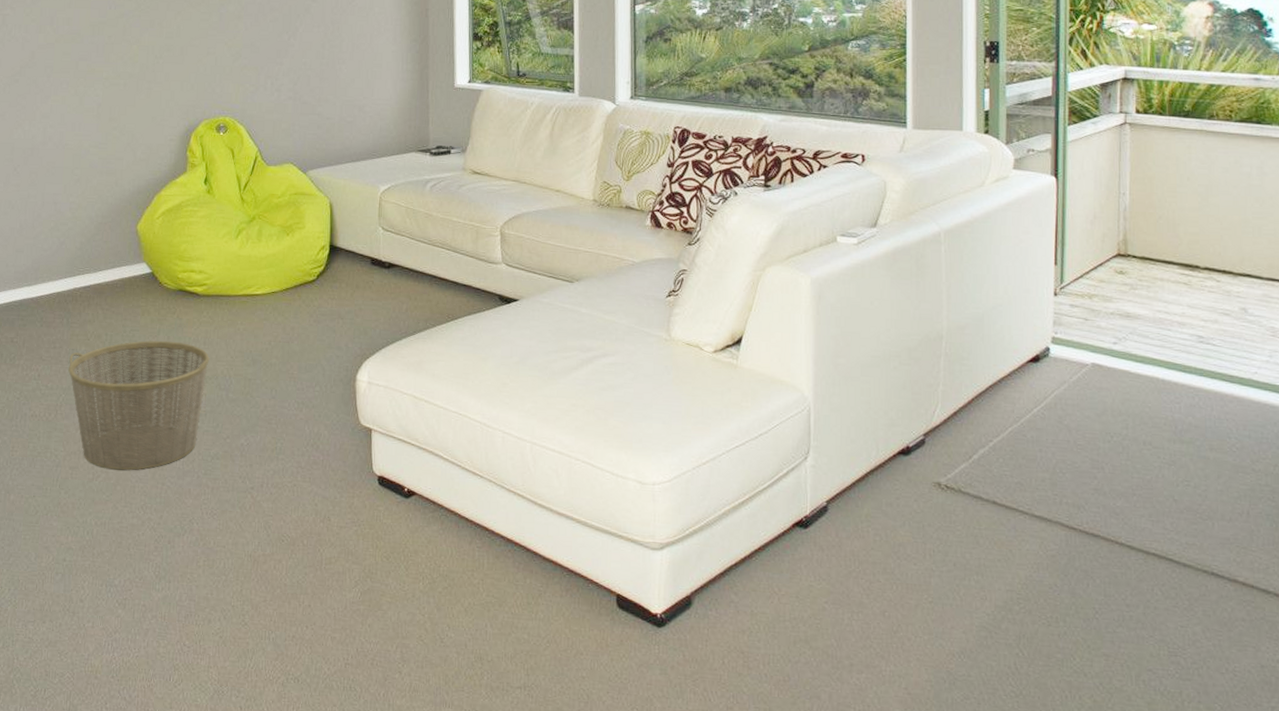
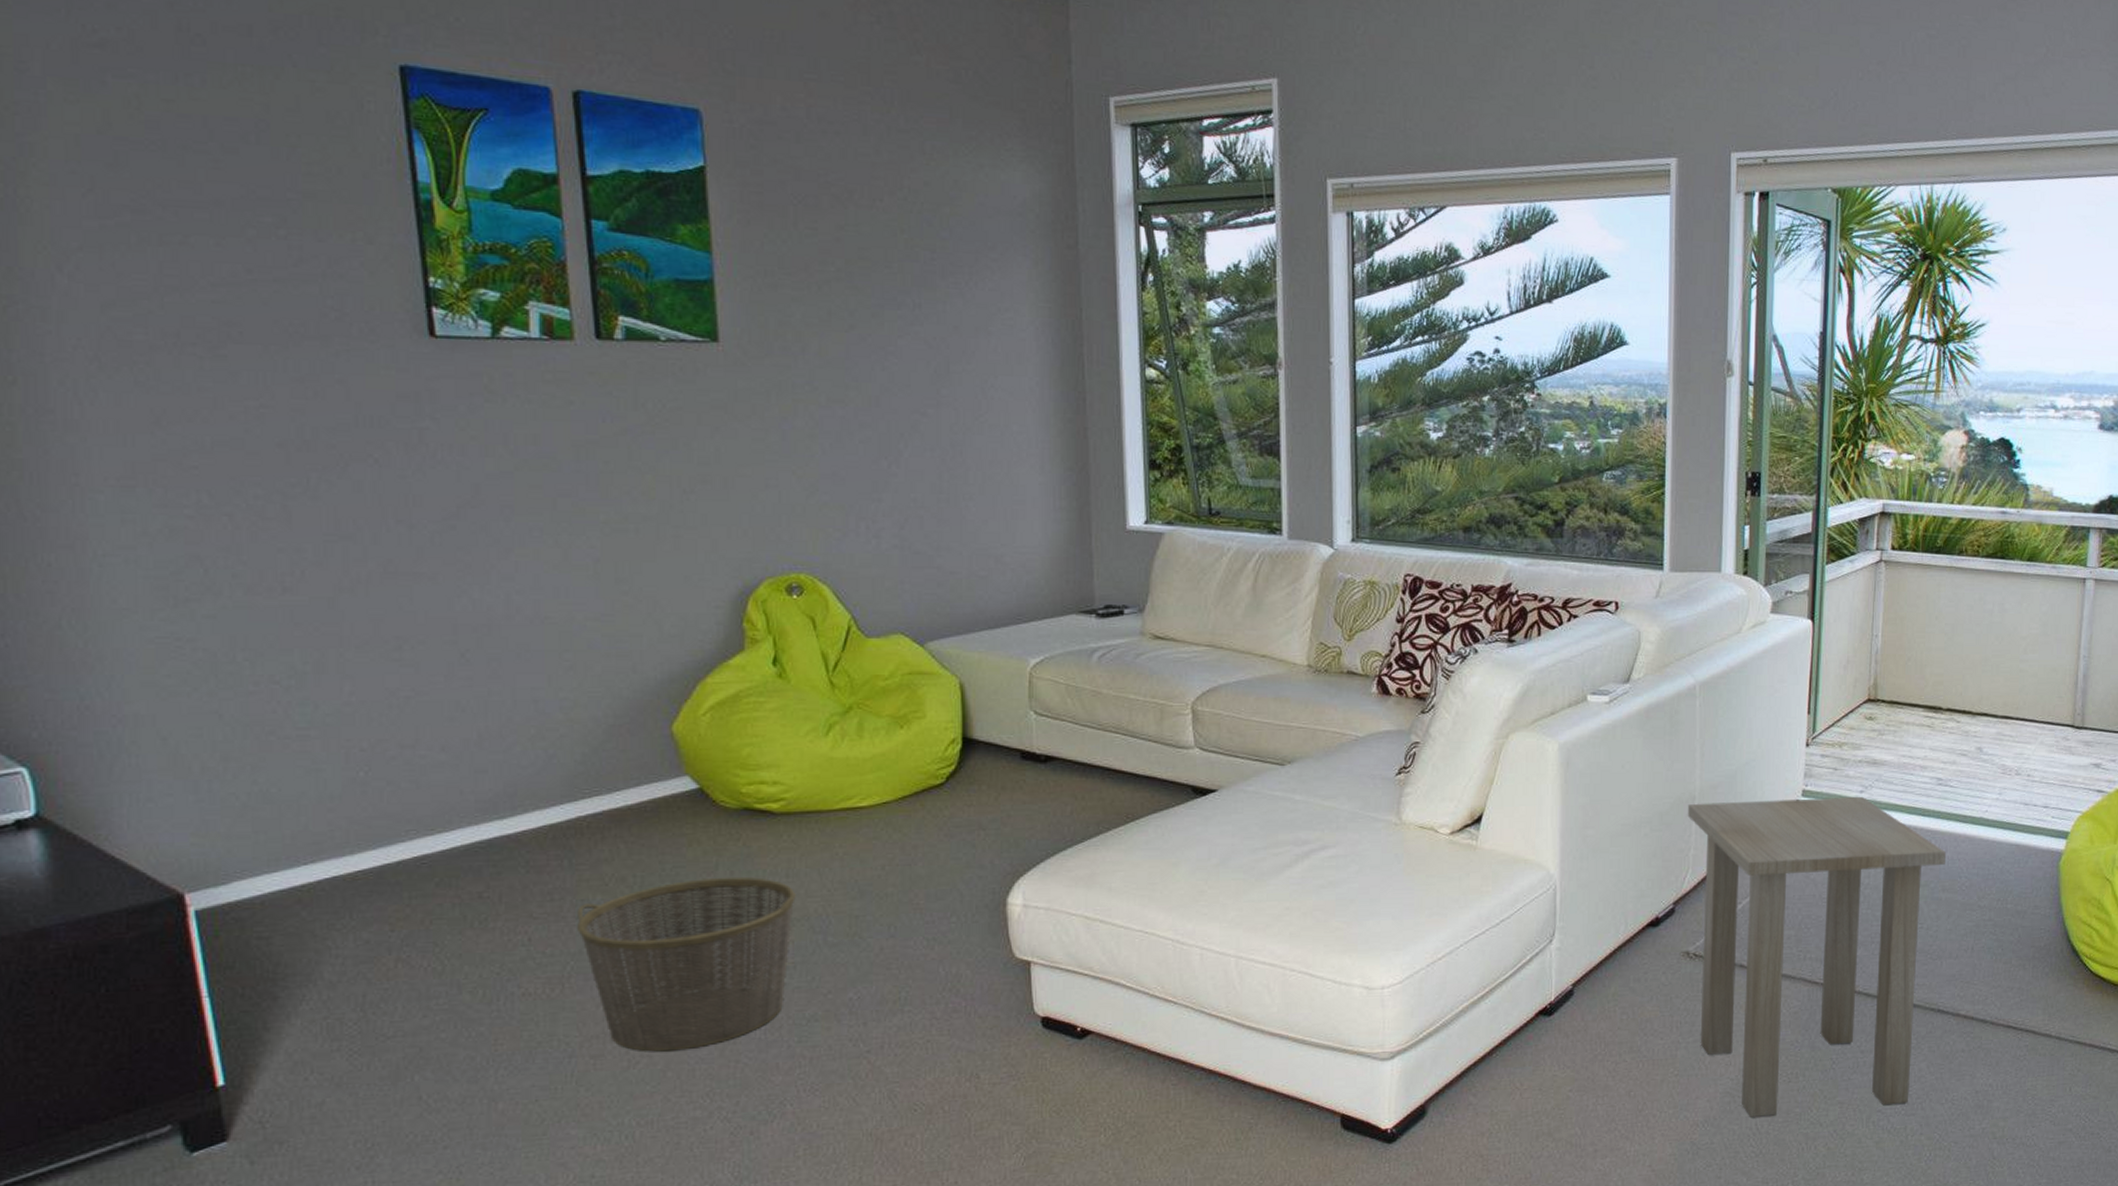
side table: none [935,342,1212,666] -> present [1687,796,1946,1117]

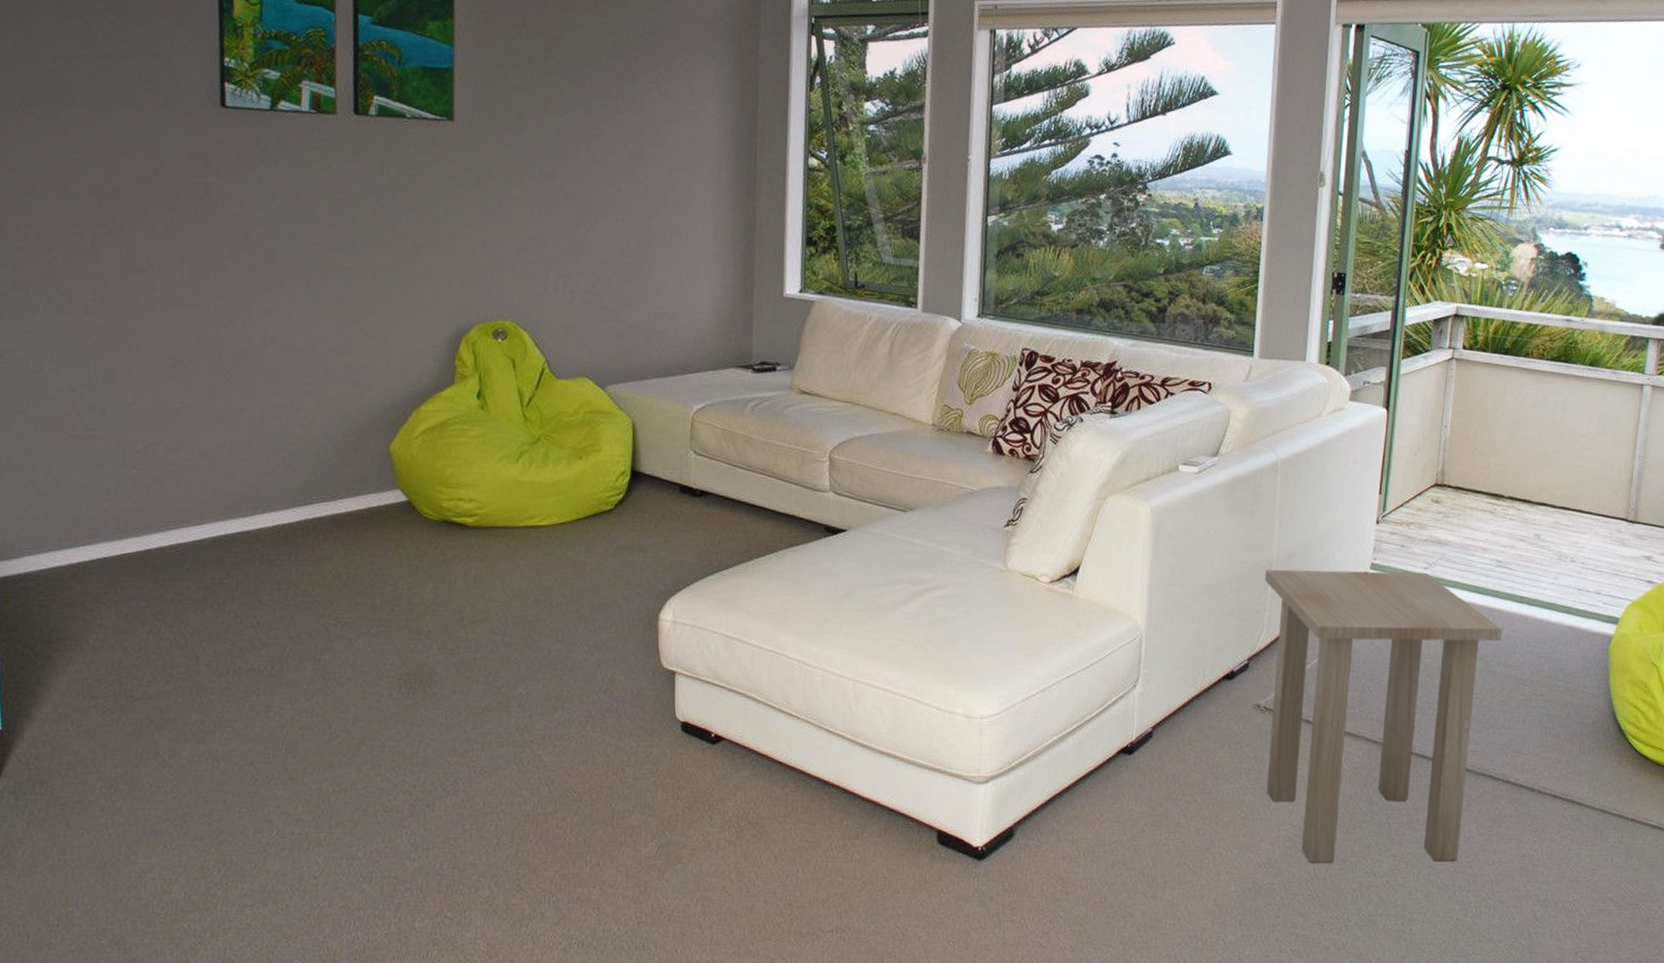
basket: present [577,876,797,1052] -> none [298,579,482,729]

